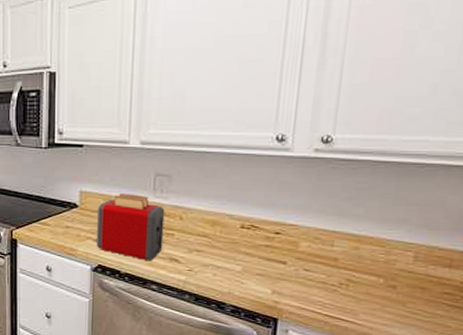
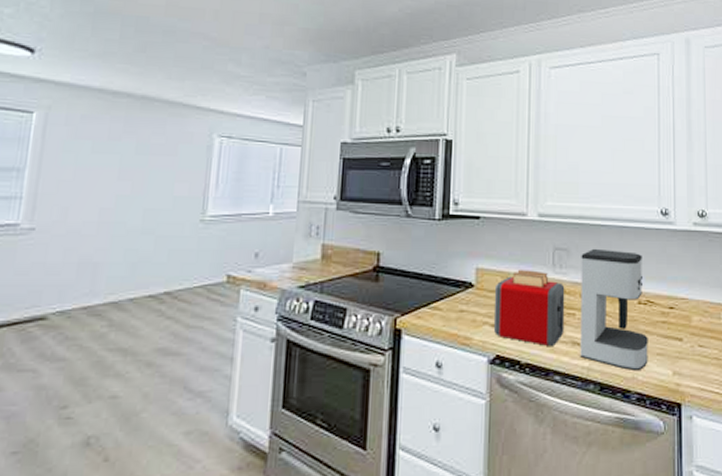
coffee maker: none [177,174,250,288] -> present [580,248,648,372]

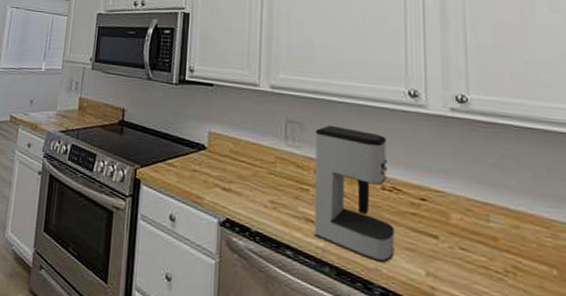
toaster: present [493,270,565,346] -> none [224,138,298,219]

